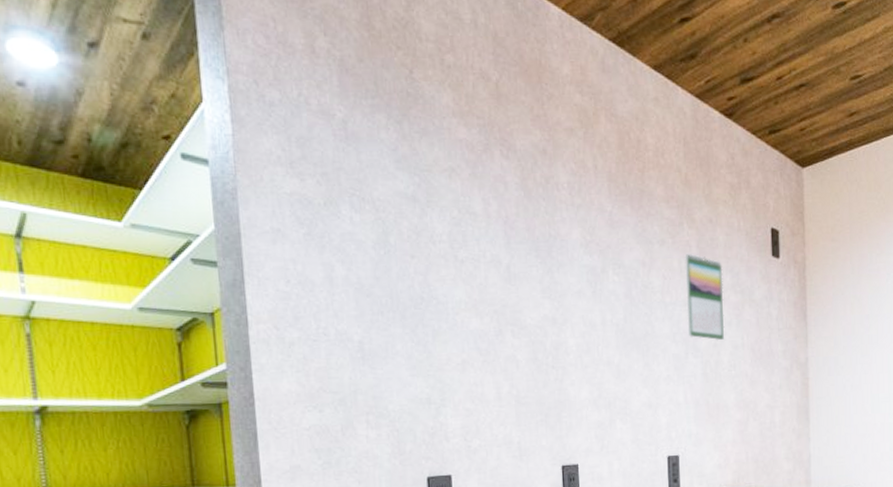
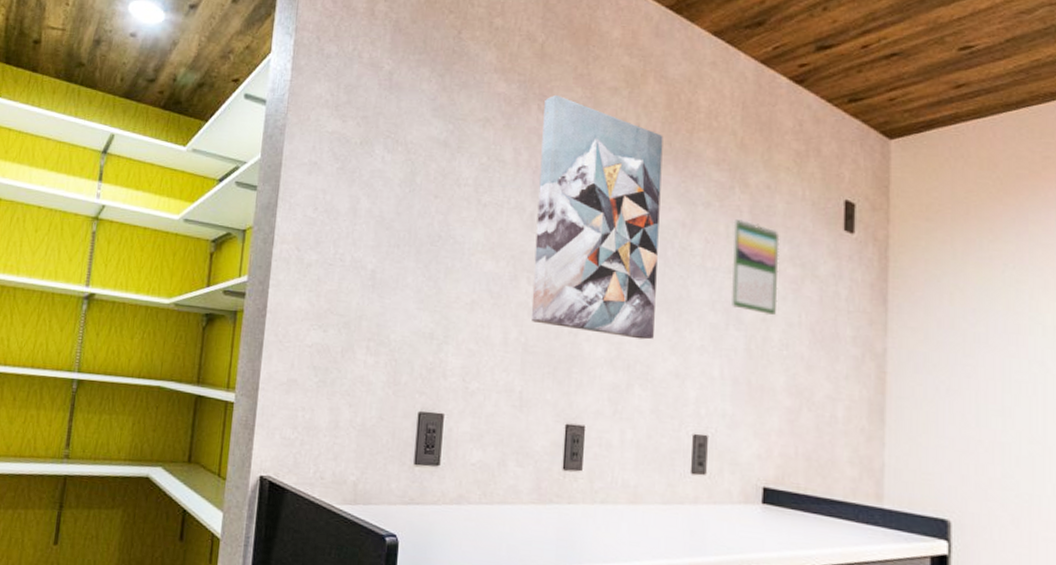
wall art: none [506,138,628,378] -> present [531,94,663,340]

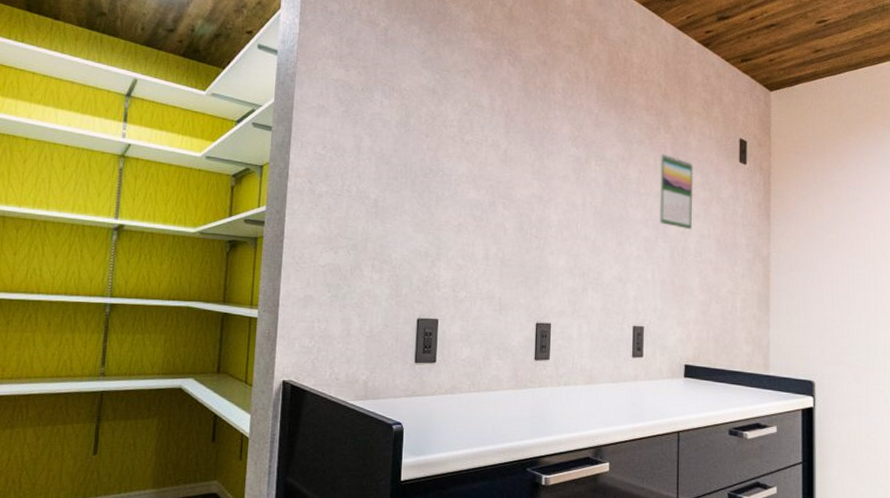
wall art: present [531,94,663,340] -> none [506,51,606,252]

